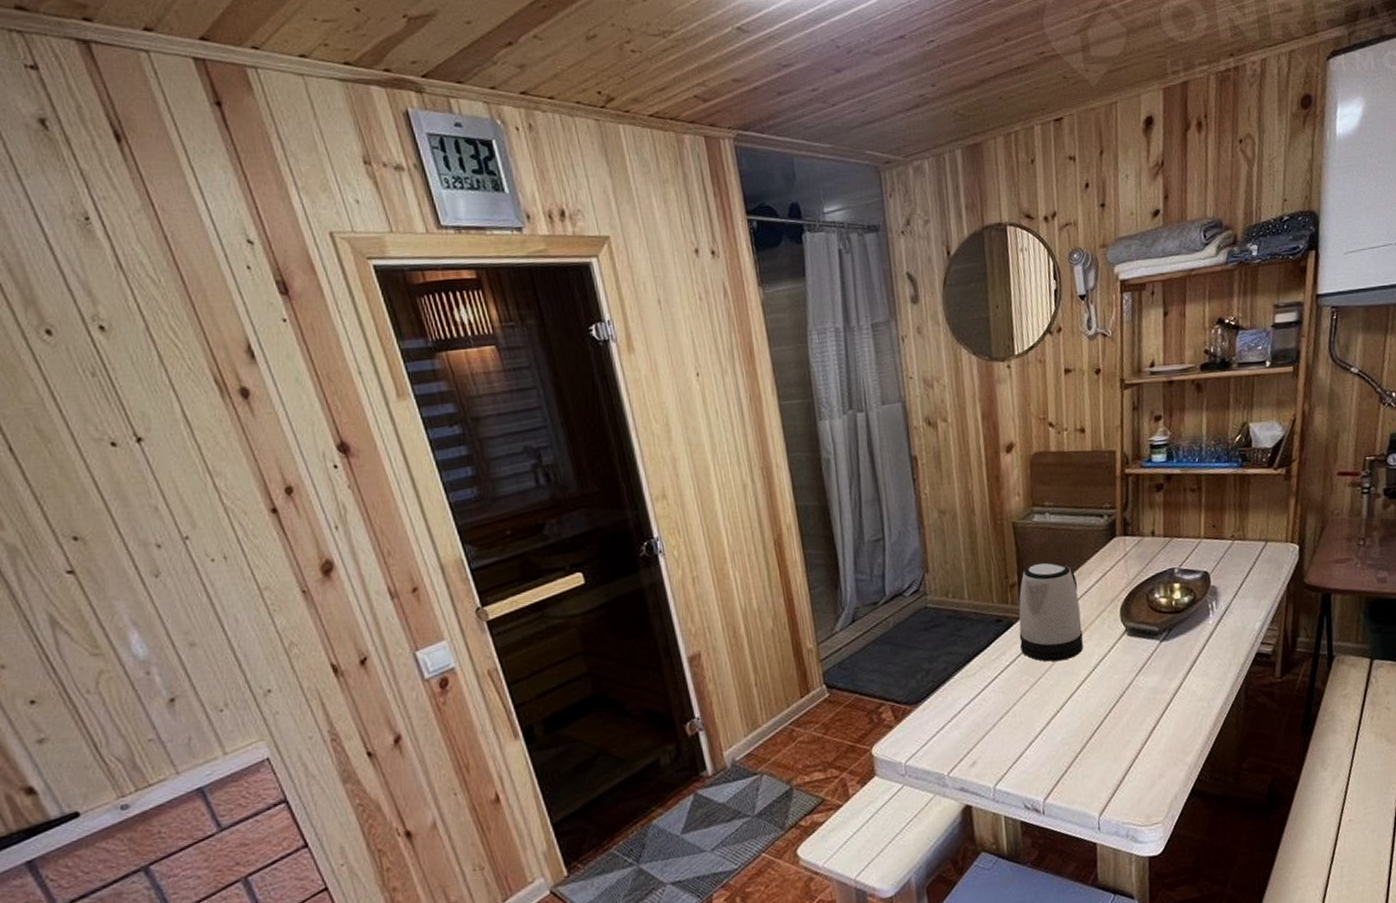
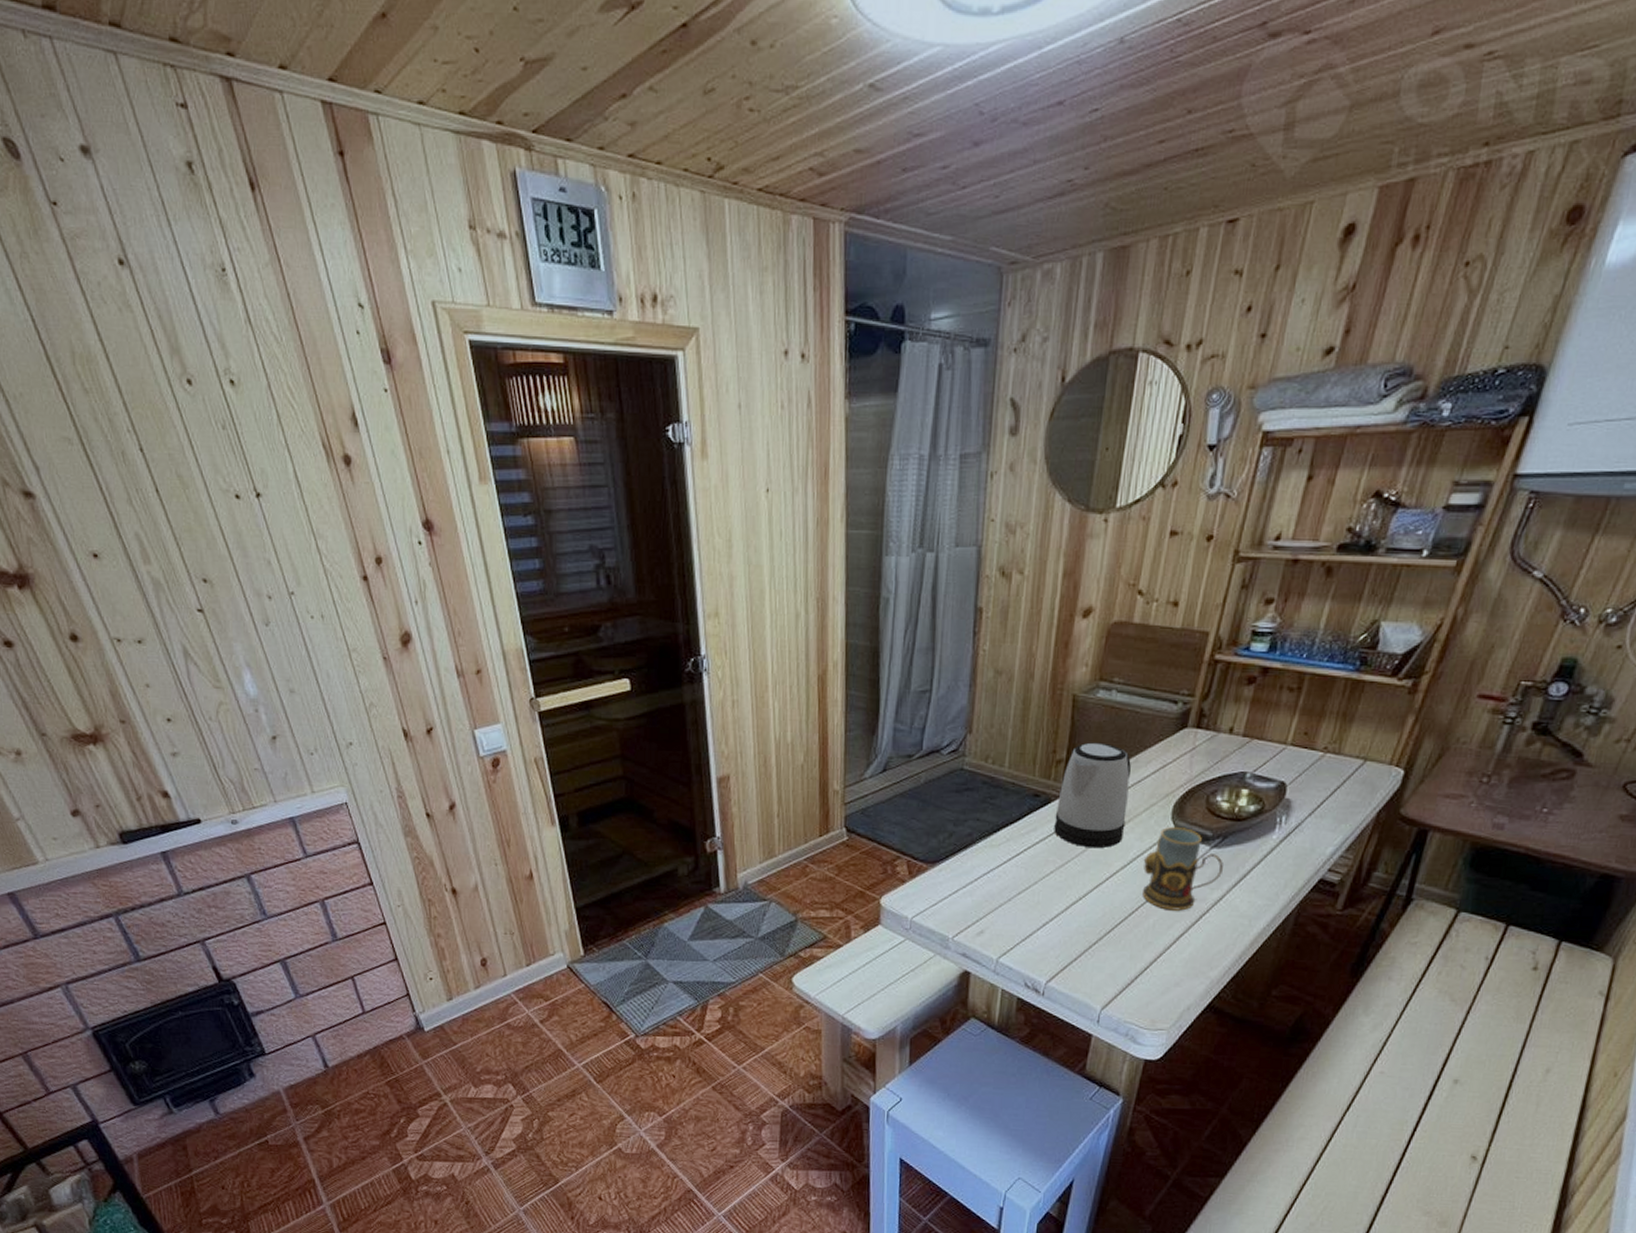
mug: none [1105,627,1175,707] -> present [1143,827,1223,911]

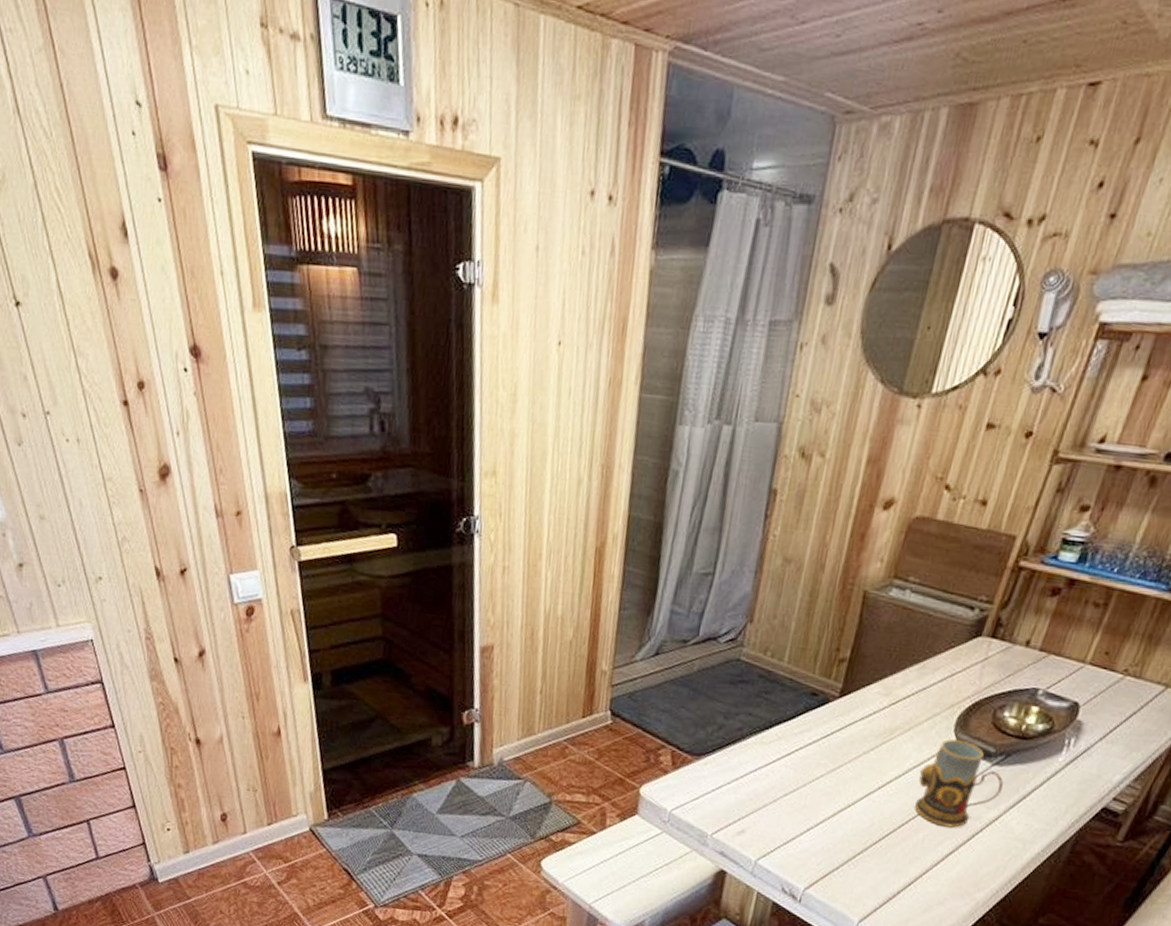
kettle: present [1054,742,1131,849] -> none [828,643,918,756]

